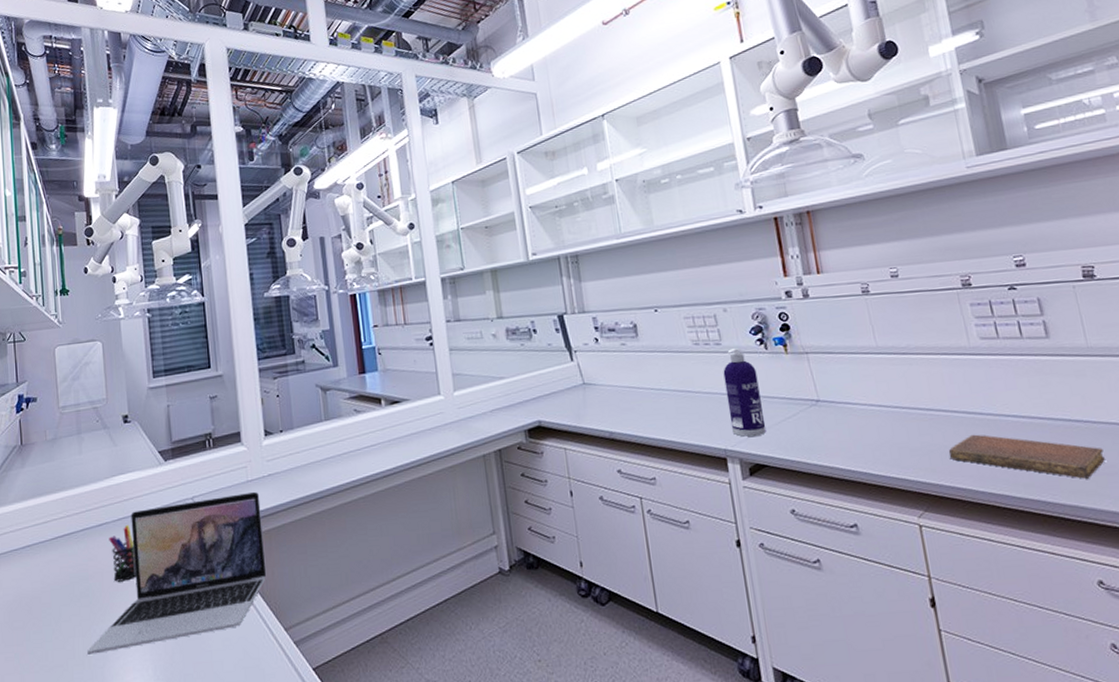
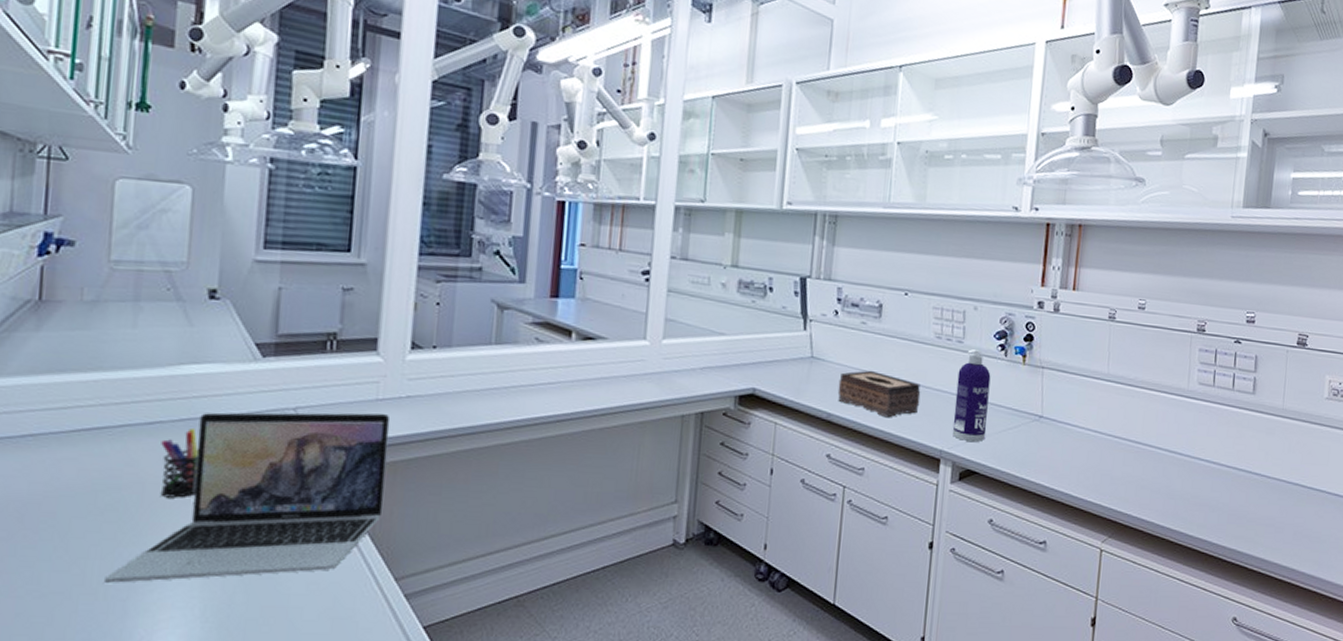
tissue box: none [613,385,694,427] -> present [837,370,921,418]
notebook: present [948,434,1105,479] -> none [1143,472,1269,527]

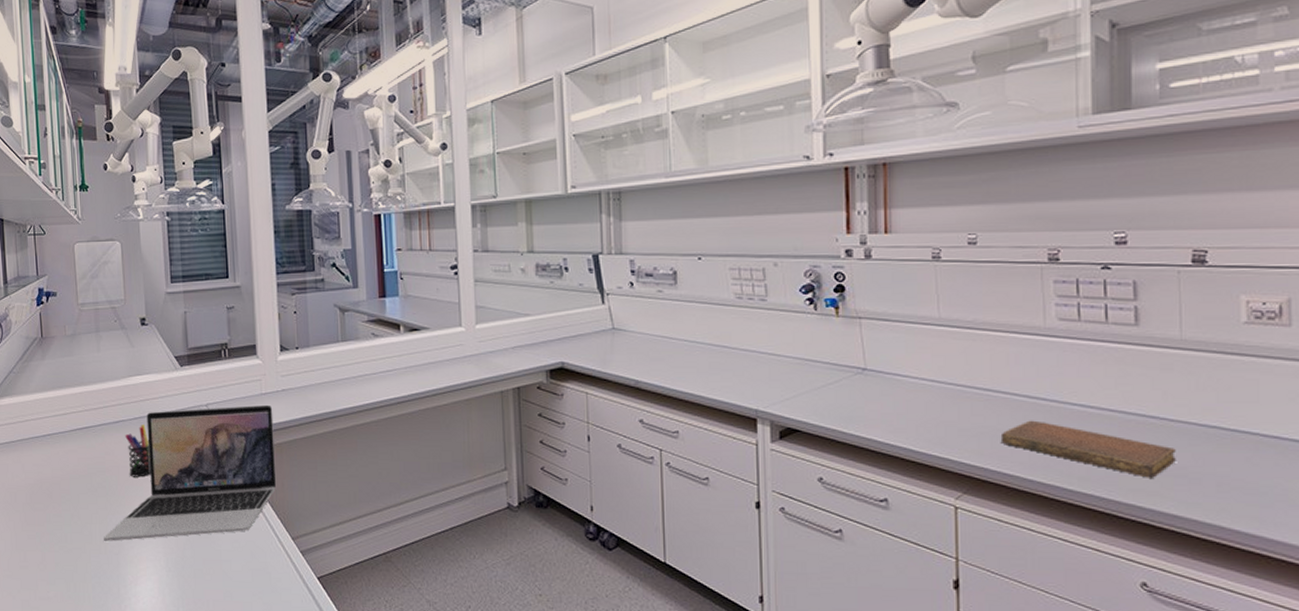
tissue box: present [837,370,921,418] -> none [642,336,728,381]
spray bottle: present [953,349,991,442] -> none [765,306,804,399]
notebook: none [1143,472,1269,527] -> present [1000,420,1176,478]

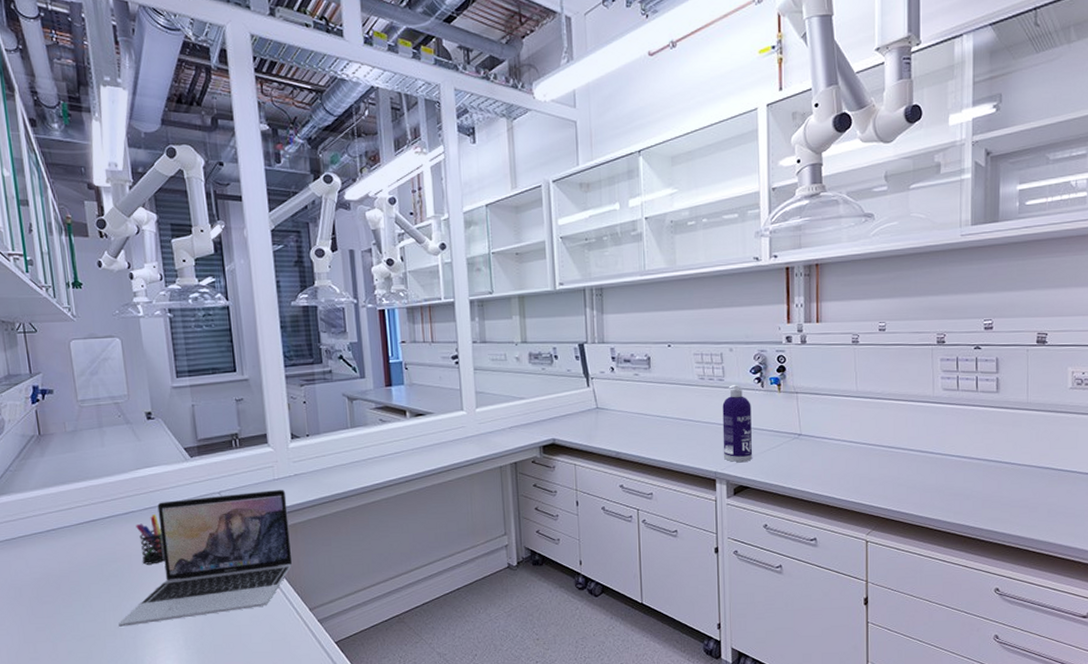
spray bottle: none [765,306,804,399] -> present [722,385,753,462]
notebook: present [1000,420,1176,478] -> none [900,469,1021,509]

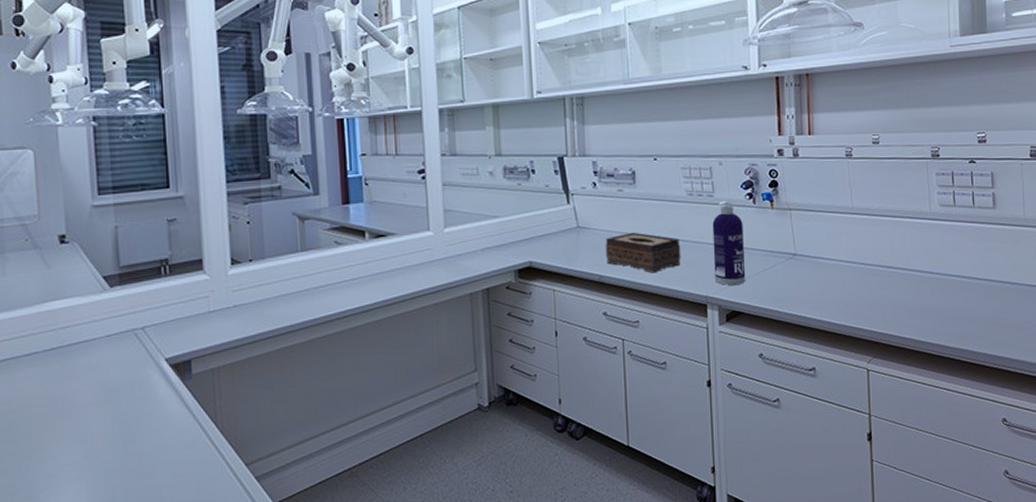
laptop: present [118,489,293,627] -> none [10,323,227,493]
pen holder: present [136,514,165,565] -> none [39,355,73,416]
tissue box: none [622,413,692,450] -> present [605,232,681,273]

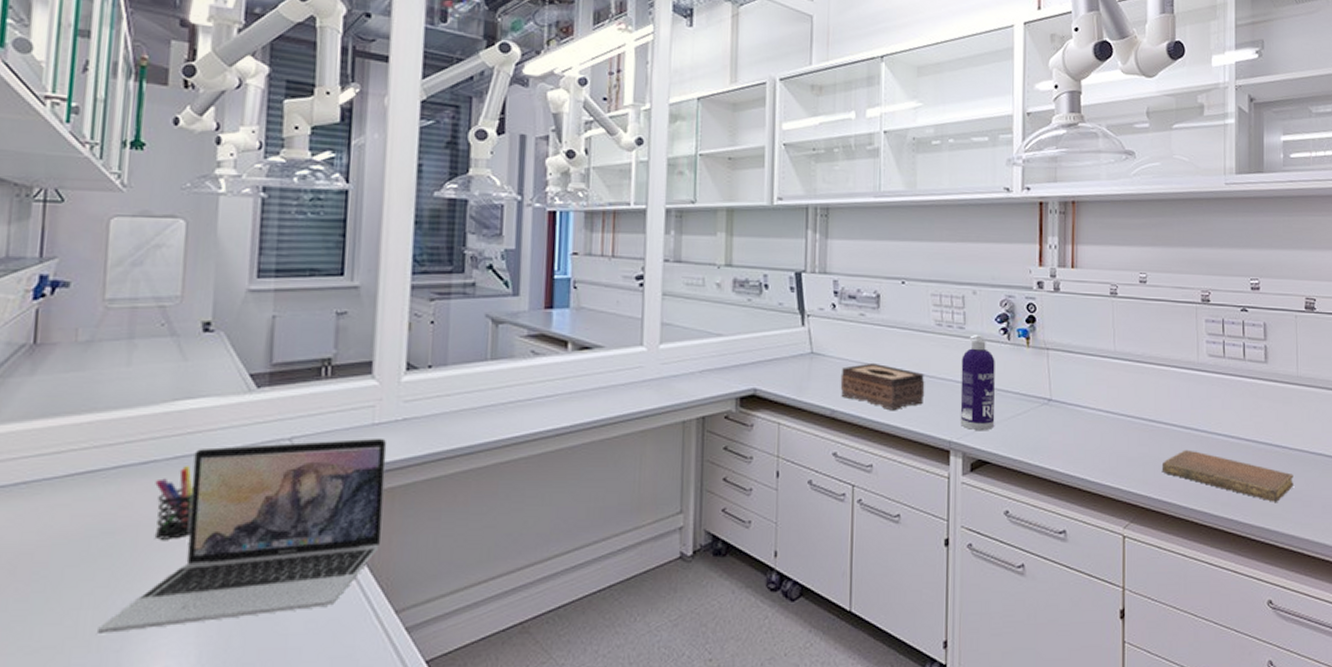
laptop: none [10,323,227,493] -> present [98,438,387,633]
pen holder: none [39,355,73,416] -> present [154,466,193,540]
notebook: none [900,291,1023,333] -> present [1161,450,1293,502]

